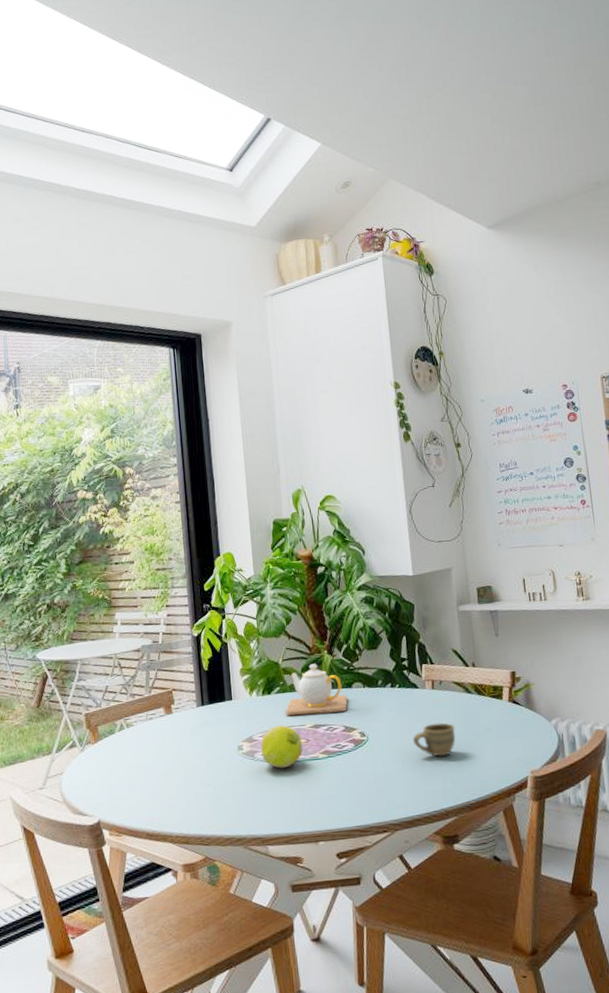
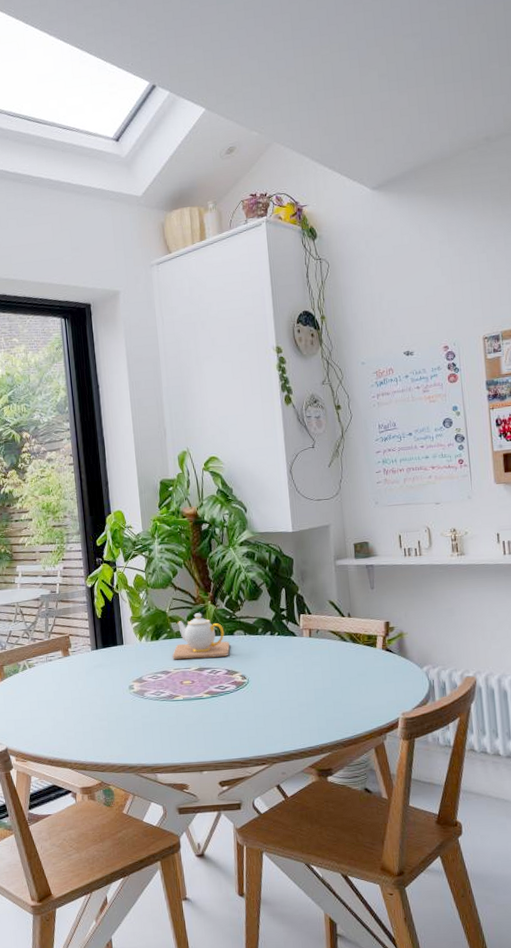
fruit: present [261,725,303,768] -> none [150,668,189,706]
cup: present [412,722,456,757] -> none [290,668,331,699]

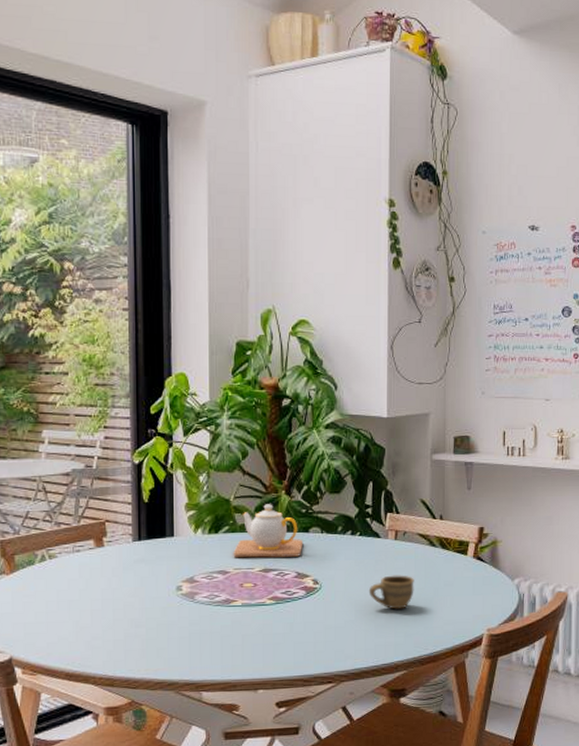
cup: none [290,668,331,699] -> present [368,575,414,610]

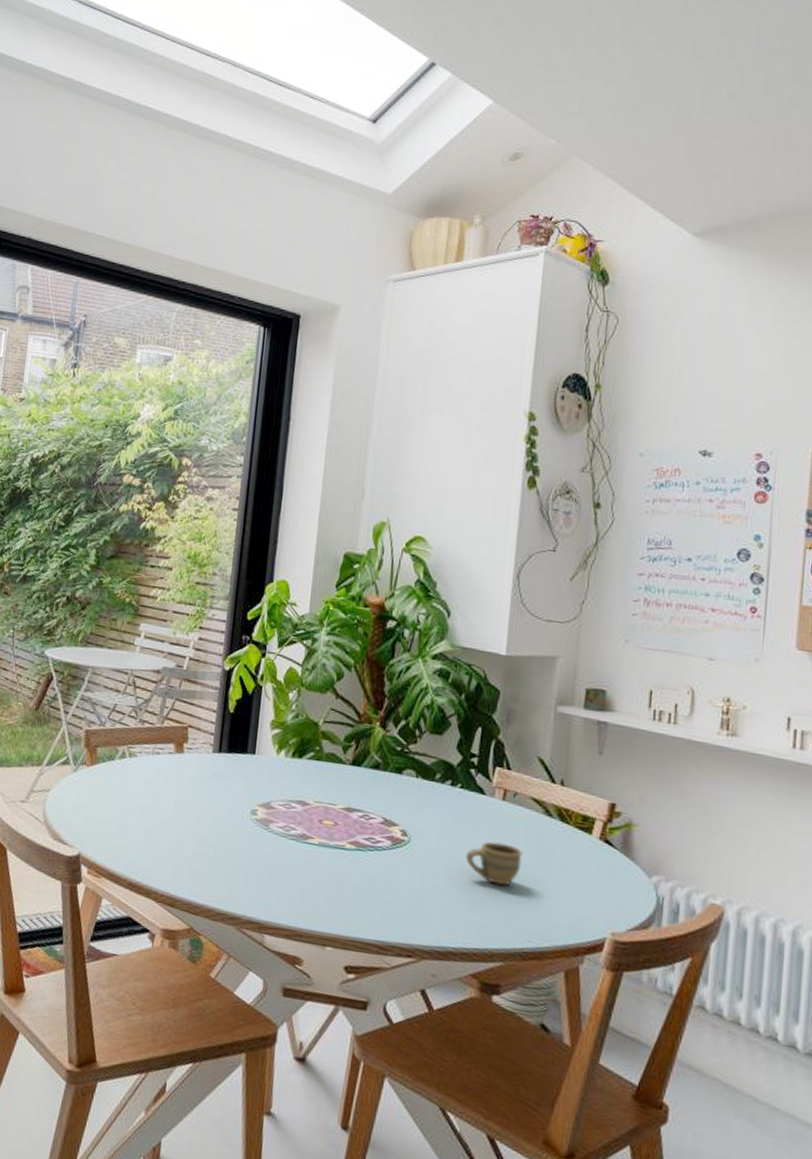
teapot: present [233,504,304,558] -> none [315,734,395,800]

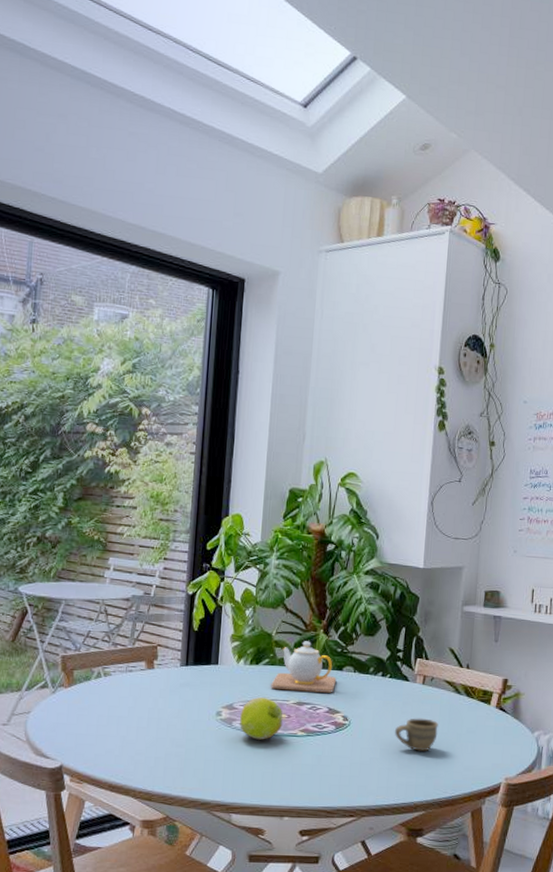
fruit: none [277,797,329,850] -> present [240,697,283,740]
teapot: none [315,734,395,800] -> present [271,641,337,693]

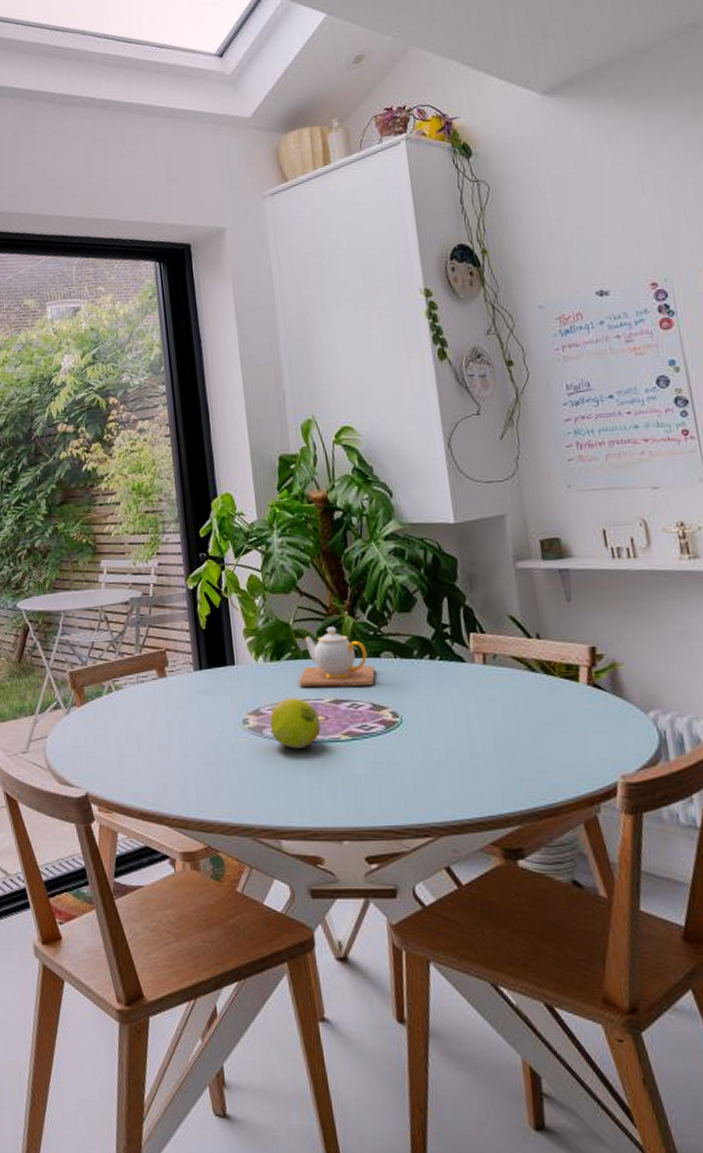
cup: present [394,718,439,752] -> none [459,706,517,749]

